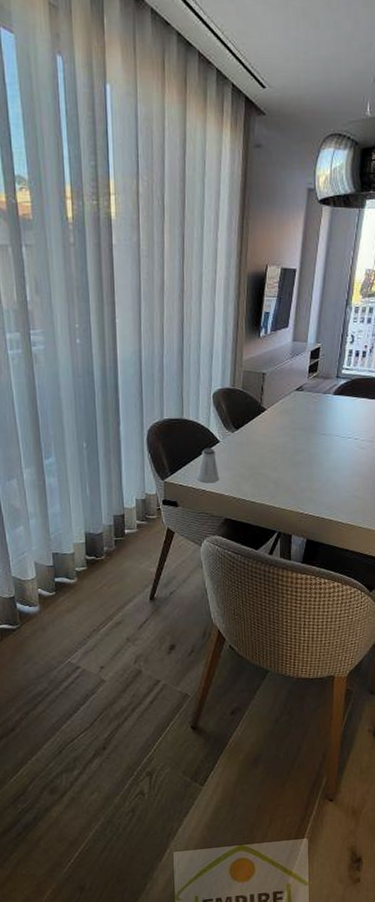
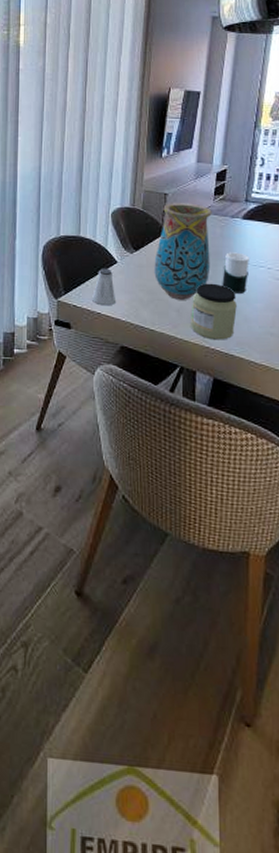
vase: none [253,381,306,473] -> present [153,203,212,300]
jar: none [287,455,327,506] -> present [191,283,237,340]
cup: none [315,426,339,463] -> present [222,252,249,293]

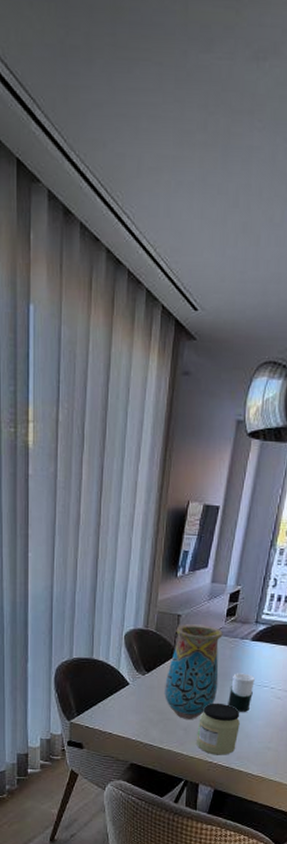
saltshaker: present [92,268,115,306] -> none [104,690,126,726]

